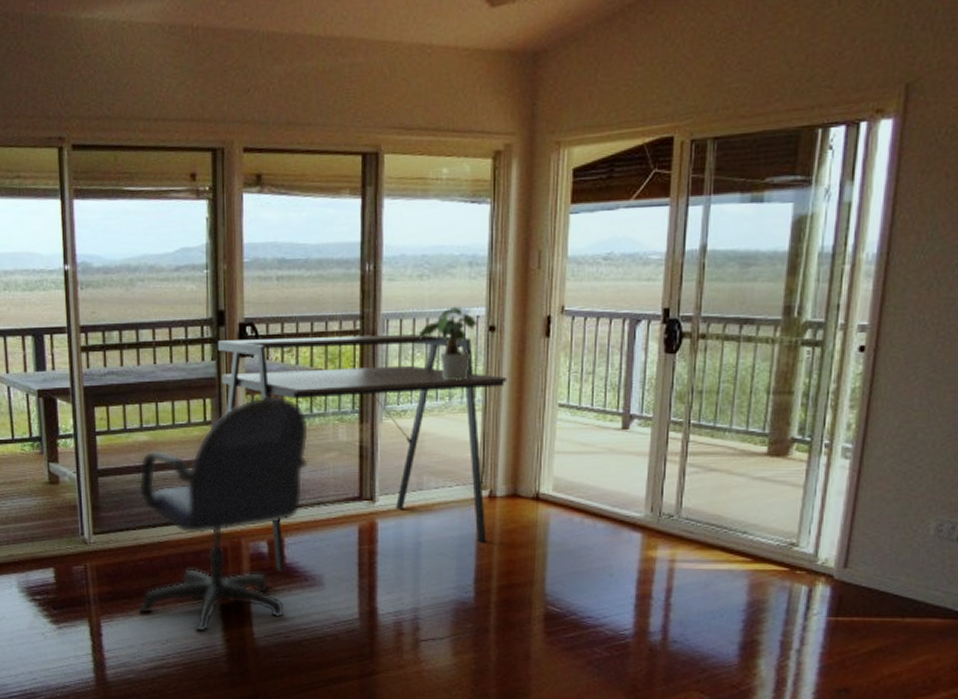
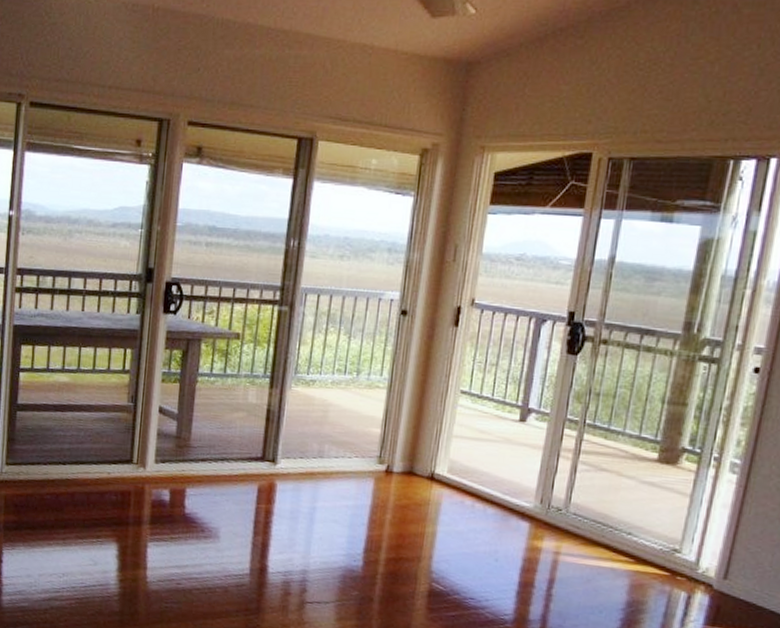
office chair: present [137,397,310,633] -> none [39,353,222,571]
desk: present [211,334,507,572] -> none [117,296,414,521]
potted plant: present [418,306,478,381] -> none [333,287,391,359]

